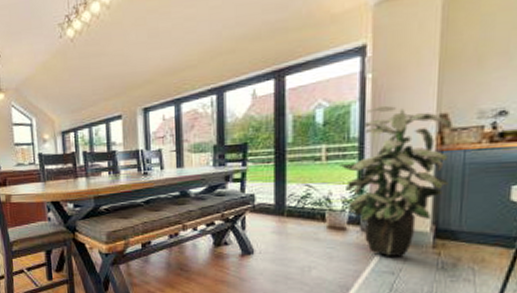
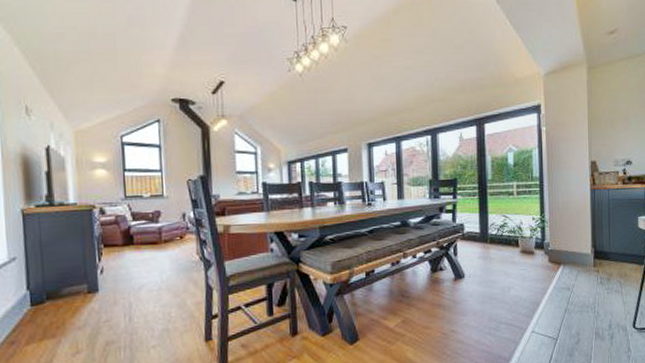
indoor plant: present [340,105,452,257] -> none [527,152,600,275]

